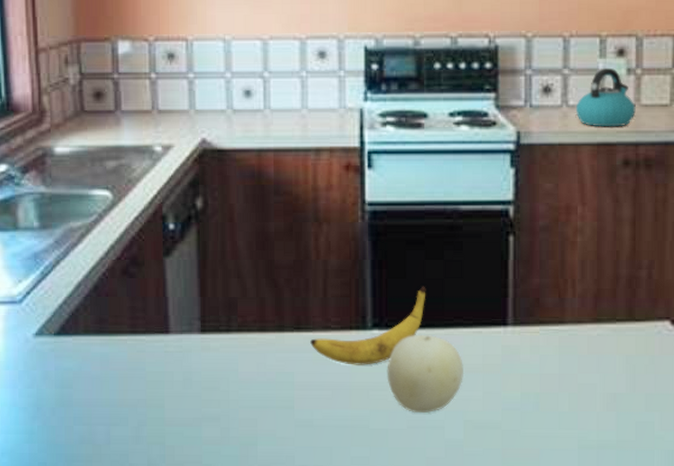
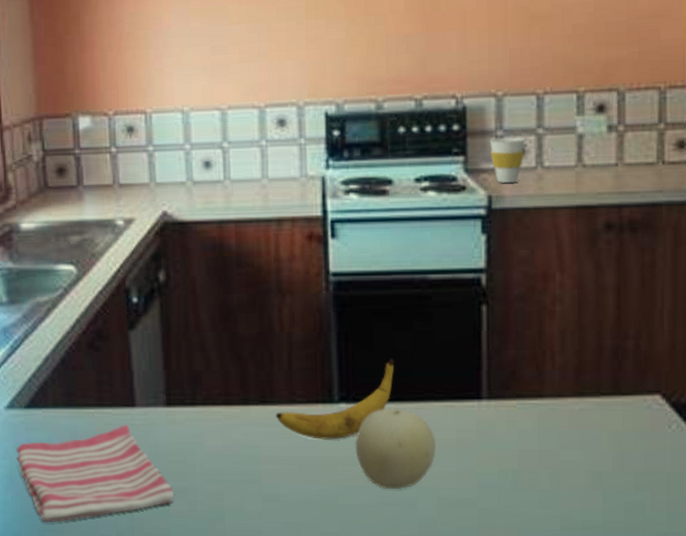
dish towel: none [44,351,207,452] -> present [16,424,174,523]
cup: none [519,76,552,121] -> present [489,137,525,184]
kettle: present [575,67,636,127] -> none [551,125,618,189]

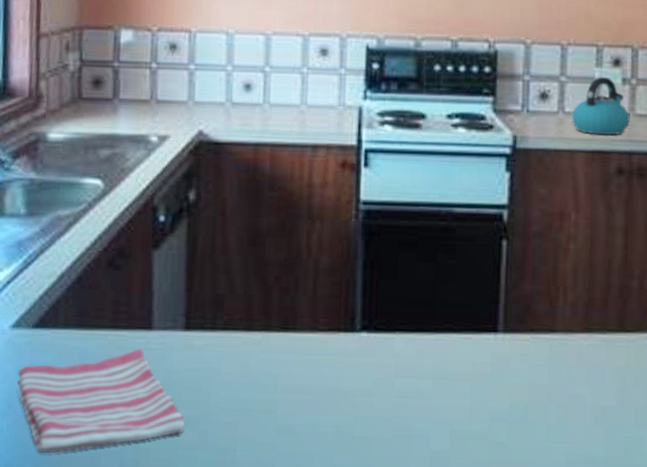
banana: present [276,358,395,440] -> none [297,288,417,369]
fruit: present [355,408,437,490] -> none [373,339,453,422]
cup: present [489,137,525,184] -> none [517,82,549,126]
kettle: none [551,125,618,189] -> present [571,76,630,136]

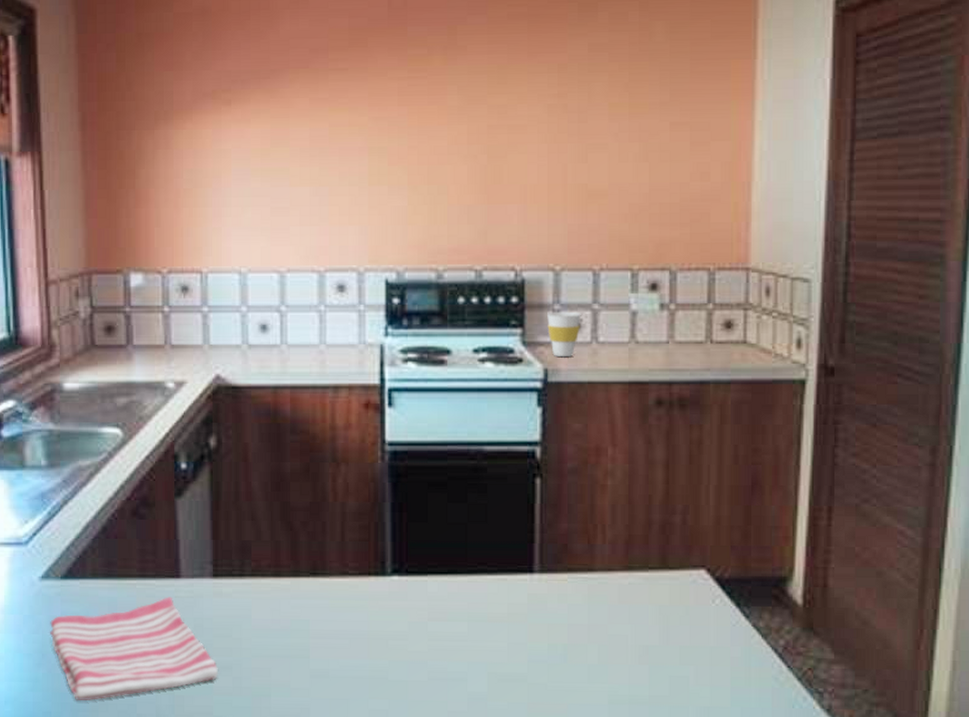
cup: none [517,82,549,126] -> present [546,311,581,358]
kettle: present [571,76,630,136] -> none [605,302,669,365]

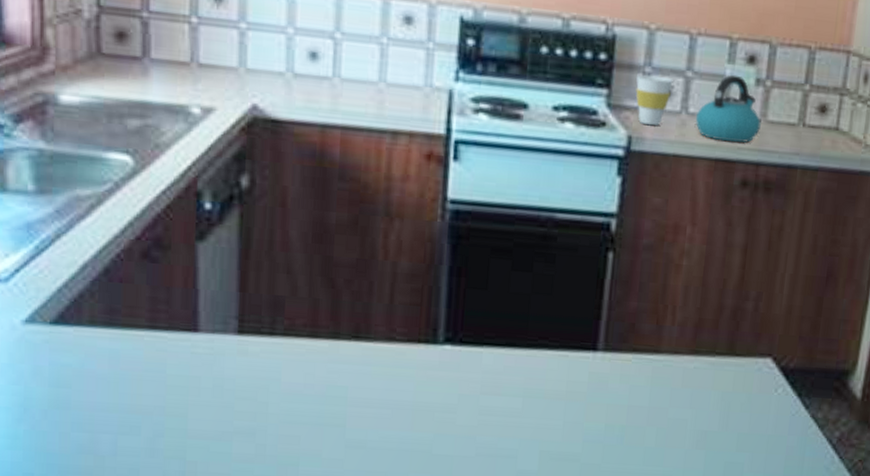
dish towel: present [50,596,218,701] -> none [34,352,239,463]
kettle: none [605,302,669,365] -> present [695,74,761,143]

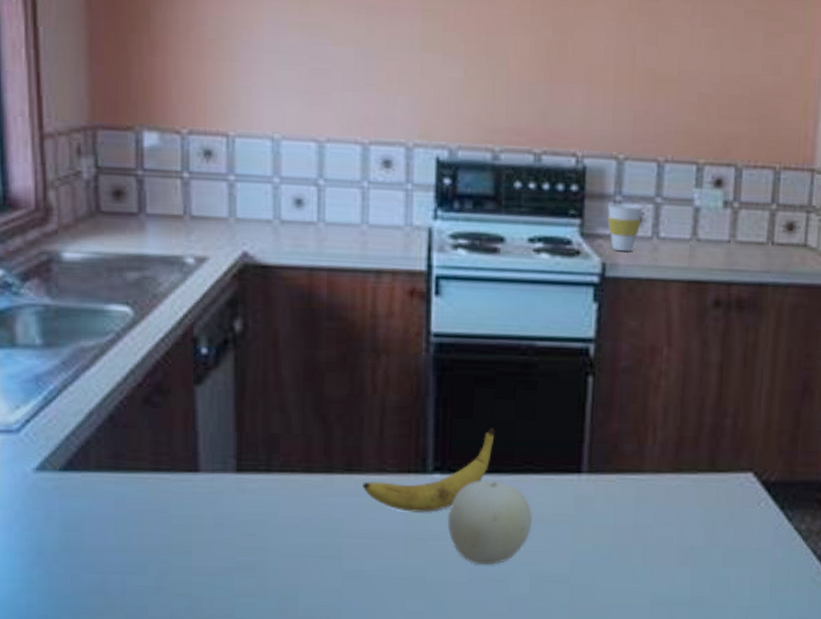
banana: none [370,300,510,384] -> present [363,427,495,512]
fruit: none [456,354,545,441] -> present [447,480,533,566]
kettle: present [695,74,761,143] -> none [666,198,731,264]

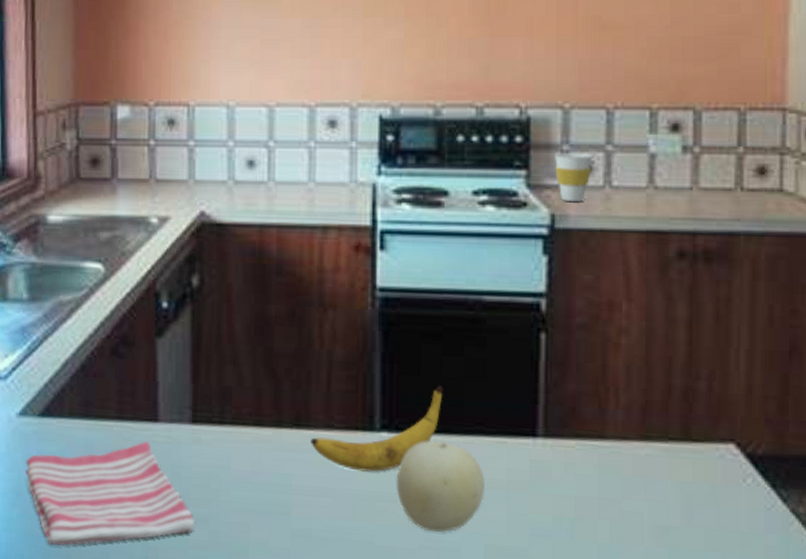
dish towel: none [46,492,240,604] -> present [25,441,194,546]

